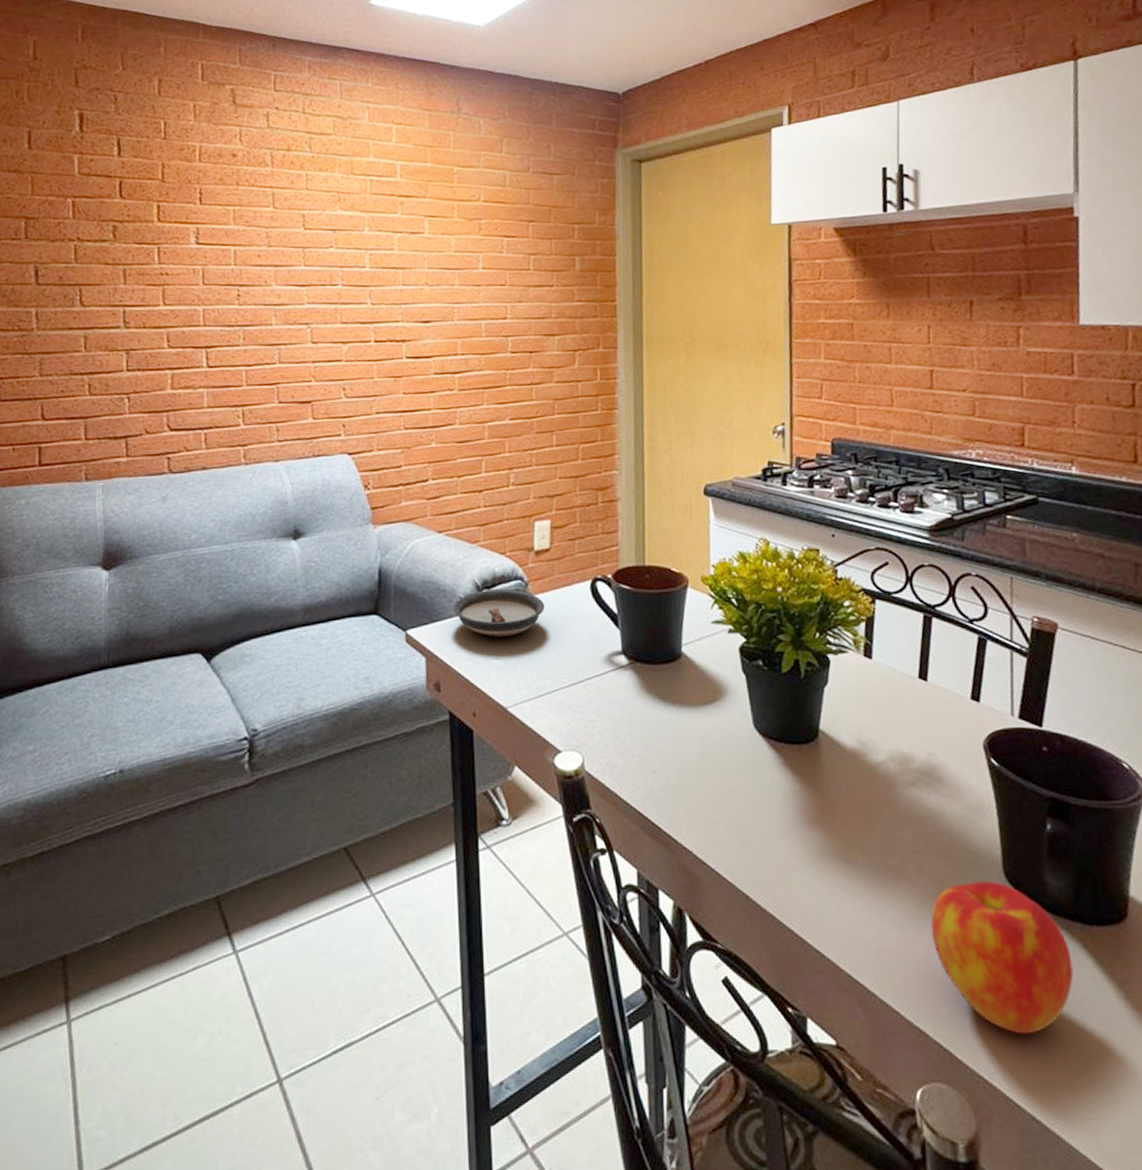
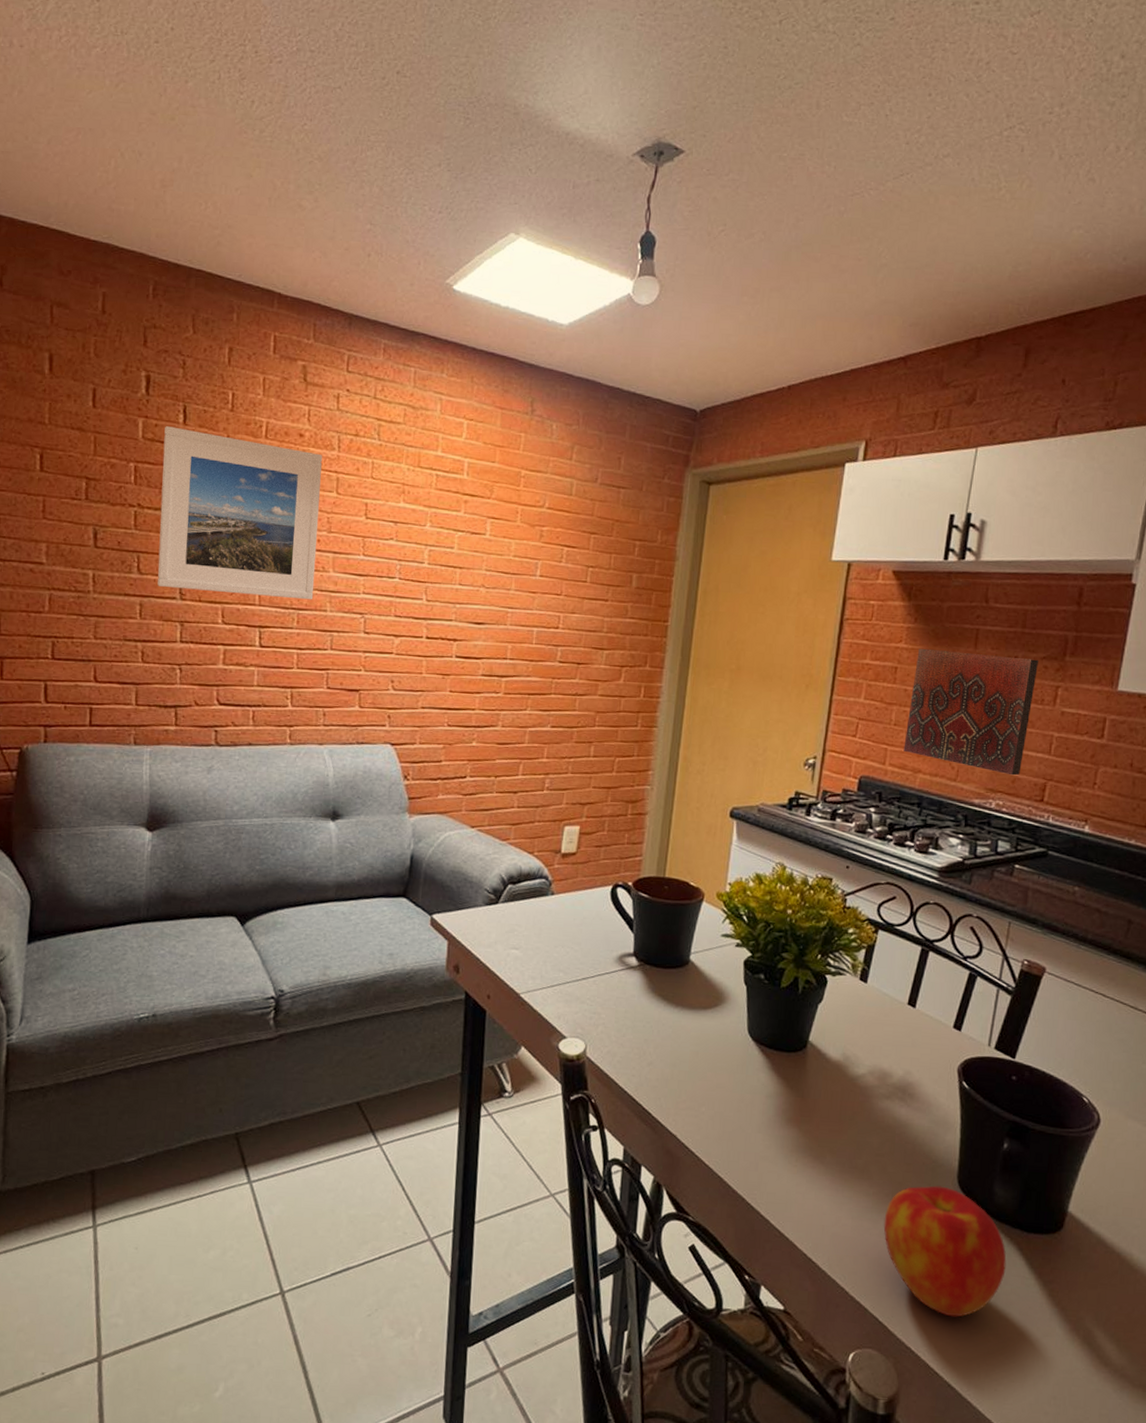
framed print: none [99,160,258,318] -> present [157,426,322,600]
saucer: present [452,588,545,637] -> none [477,884,566,930]
decorative tile: none [871,301,996,422] -> present [903,648,1038,776]

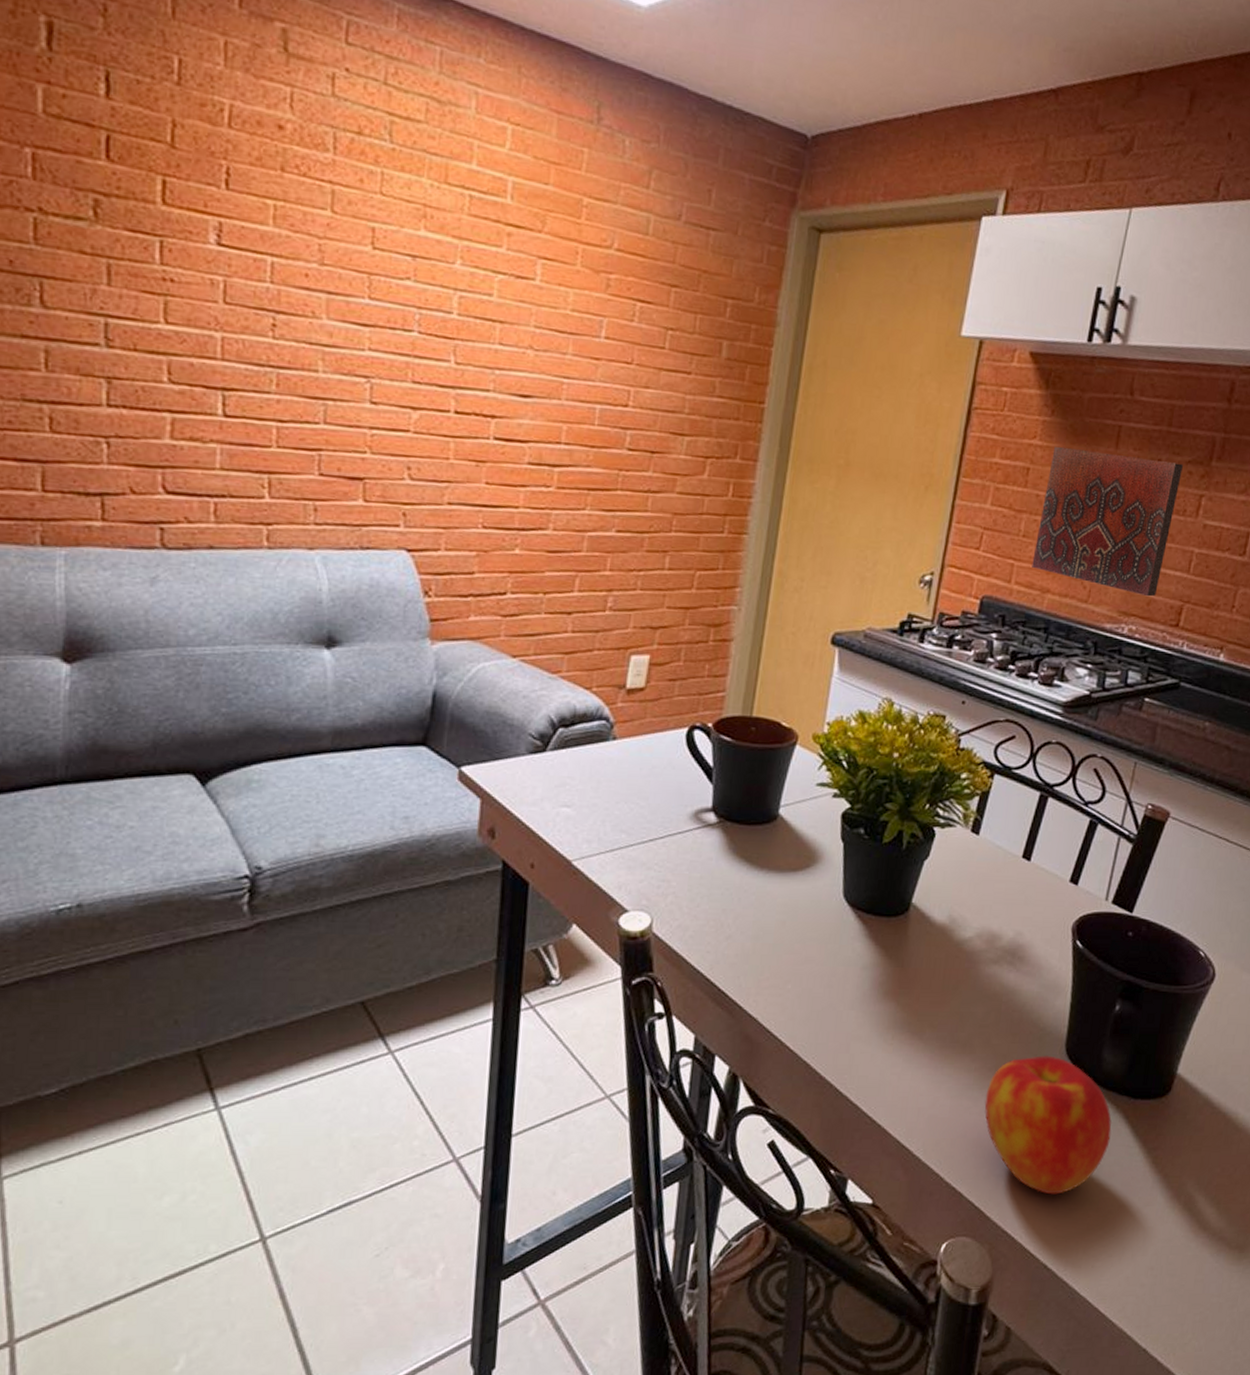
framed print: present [157,426,322,600] -> none [71,98,311,356]

